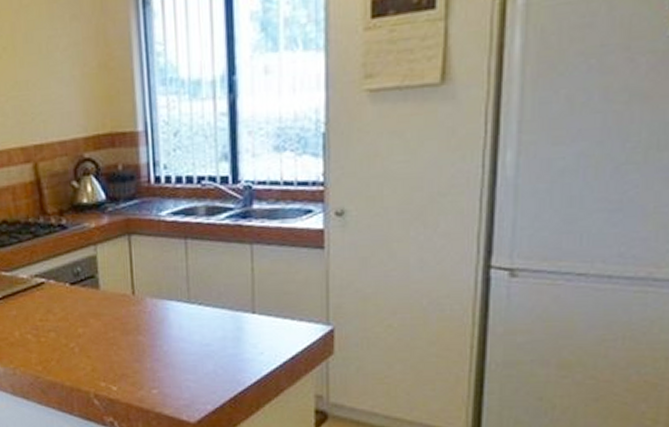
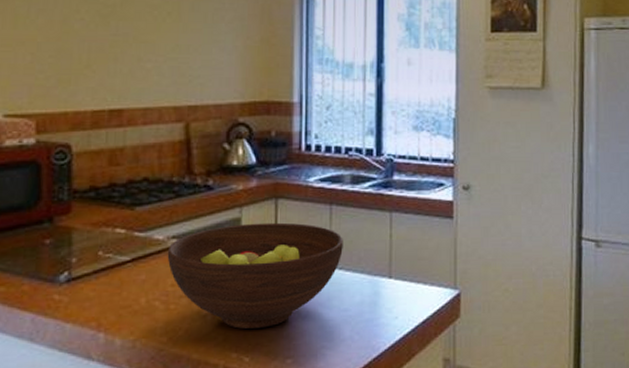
fruit bowl: none [32,259,201,361] -> present [167,222,343,329]

